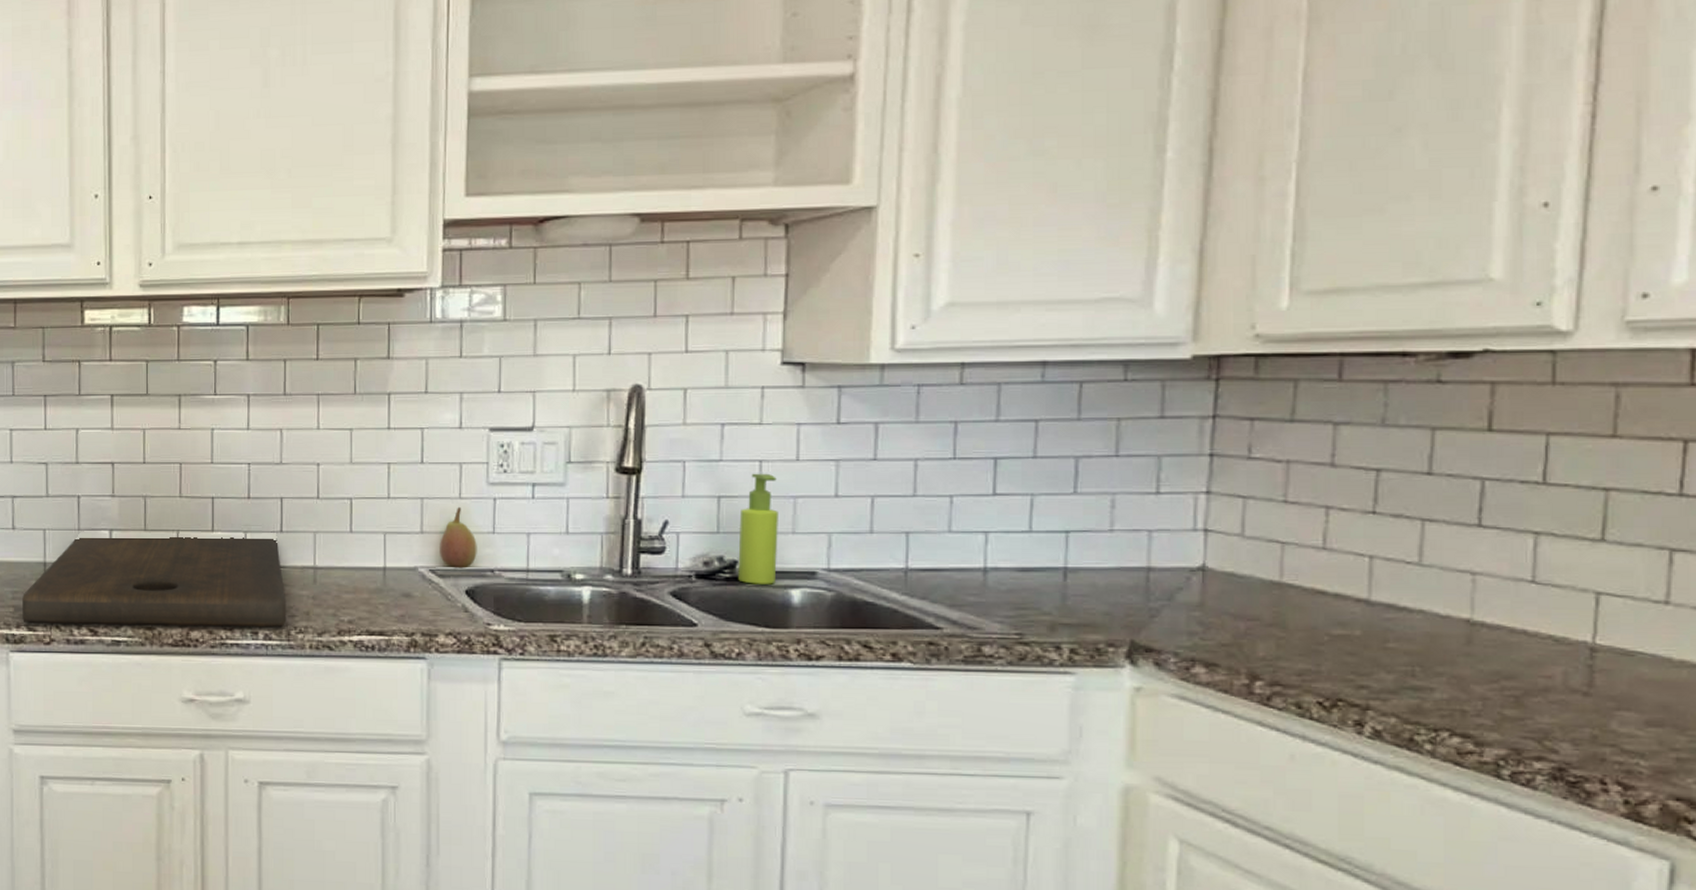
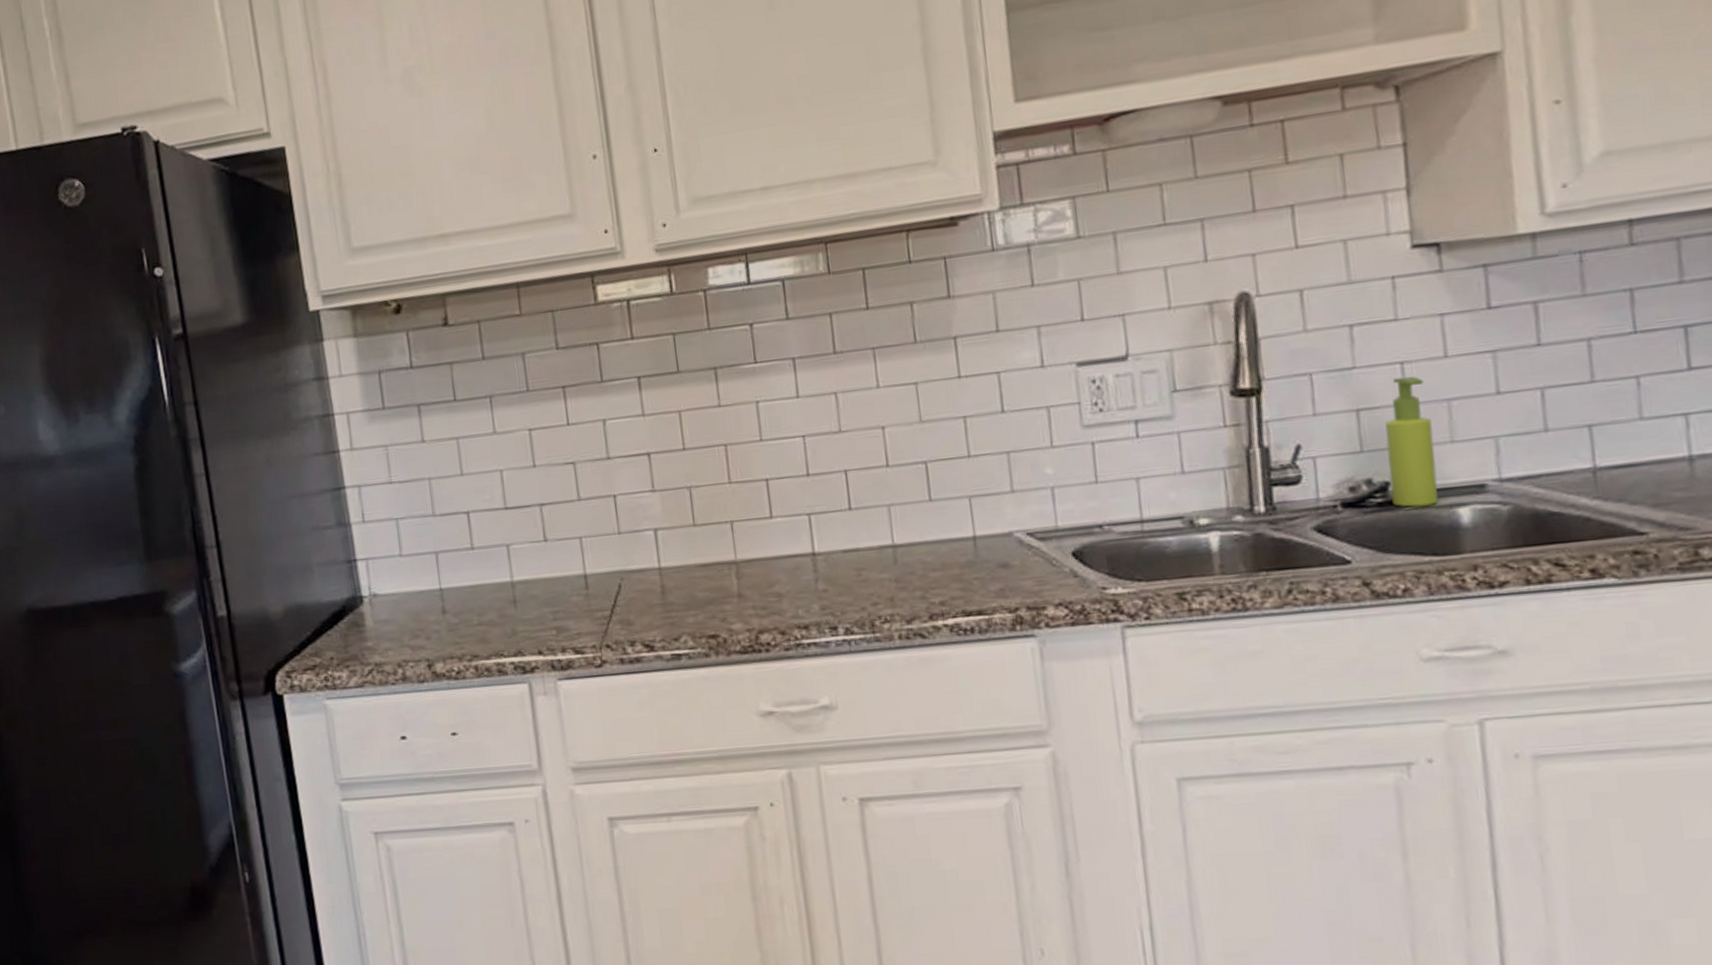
cutting board: present [22,537,287,628] -> none [564,517,869,645]
fruit: present [440,506,477,568] -> none [1035,456,1081,529]

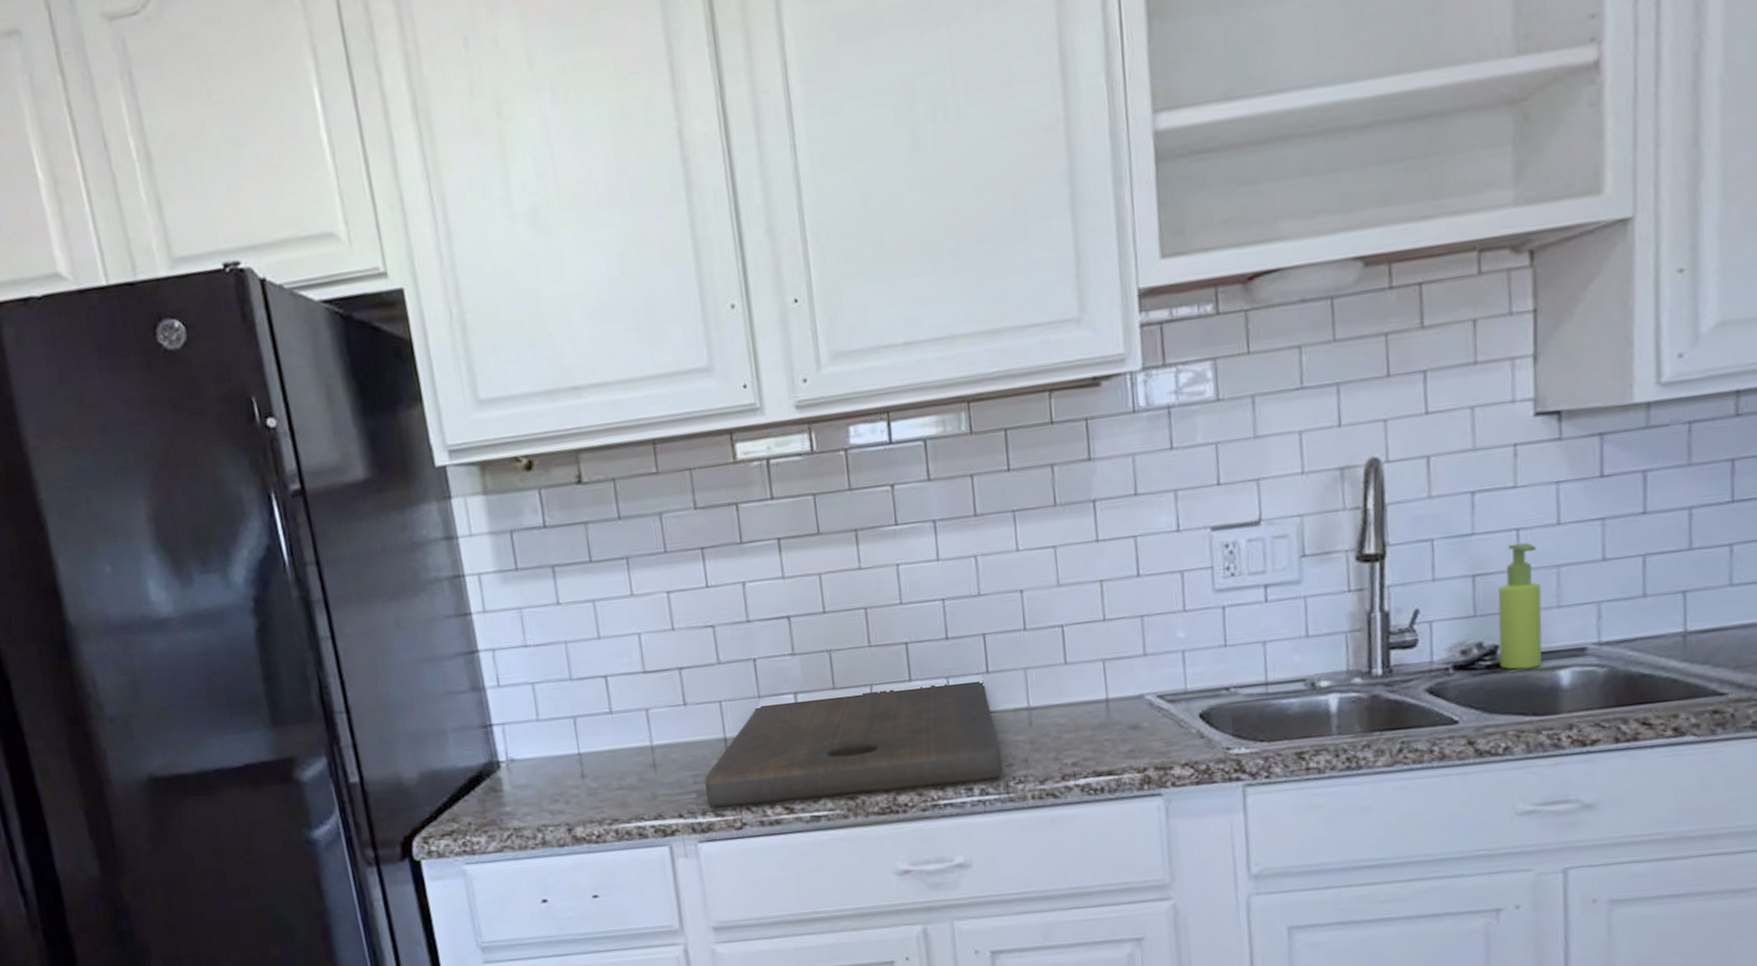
cutting board: none [564,517,869,645] -> present [705,680,1004,808]

